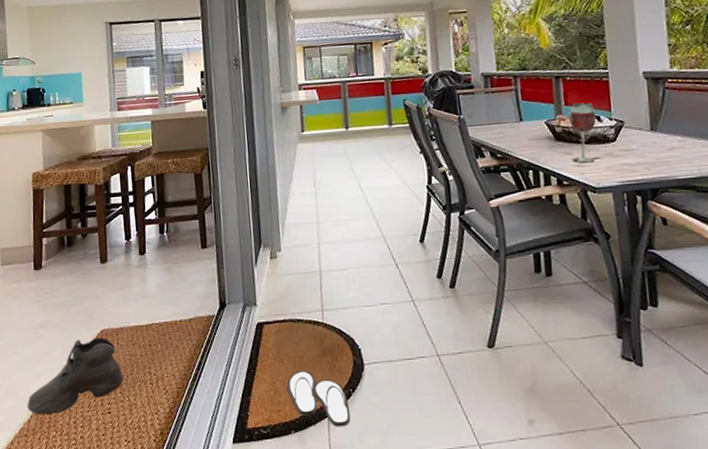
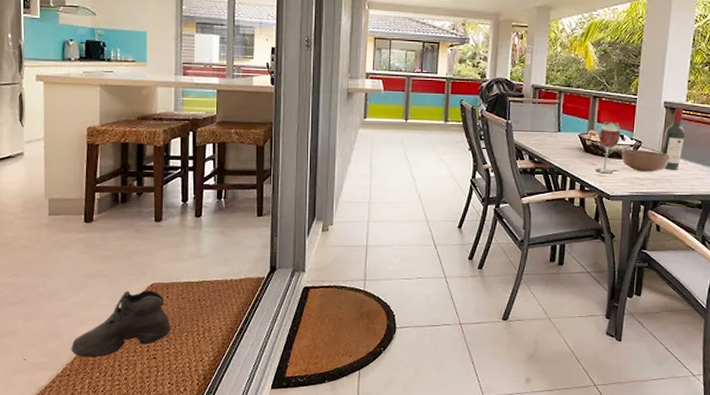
slippers: present [287,371,351,427] -> none [326,330,379,379]
bowl: none [601,130,664,157] -> present [621,149,671,172]
wine bottle: none [650,76,678,151] -> present [661,107,686,171]

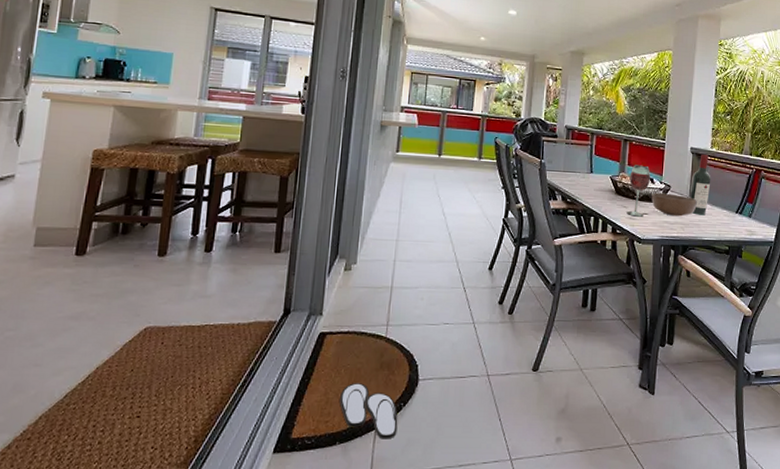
shoe: present [71,290,171,357] -> none [37,335,163,416]
slippers: none [326,330,379,379] -> present [340,383,398,440]

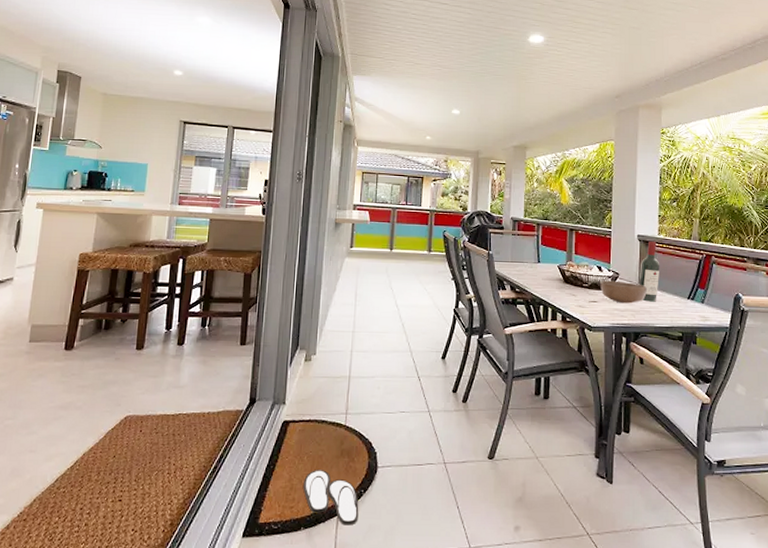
wineglass: present [627,165,650,217] -> none [576,253,598,305]

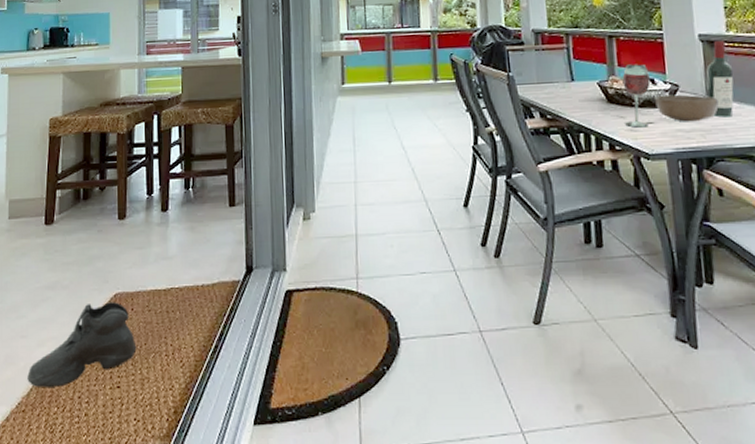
shoe: none [32,423,141,499] -> present [27,302,137,387]
slippers: present [303,470,359,526] -> none [316,345,384,409]
wineglass: none [576,253,598,305] -> present [622,64,650,128]

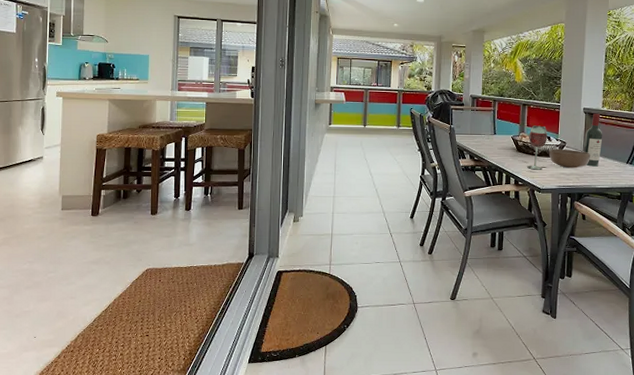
shoe: present [27,302,137,387] -> none [75,275,162,334]

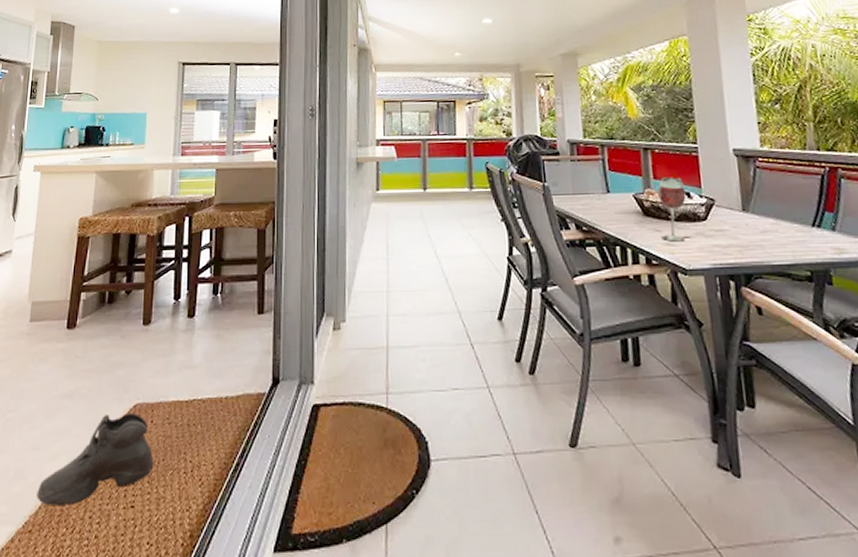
shoe: none [75,275,162,334] -> present [37,413,154,505]
bowl: present [549,148,591,168] -> none [691,208,756,237]
wine bottle: present [583,113,603,167] -> none [741,155,771,233]

